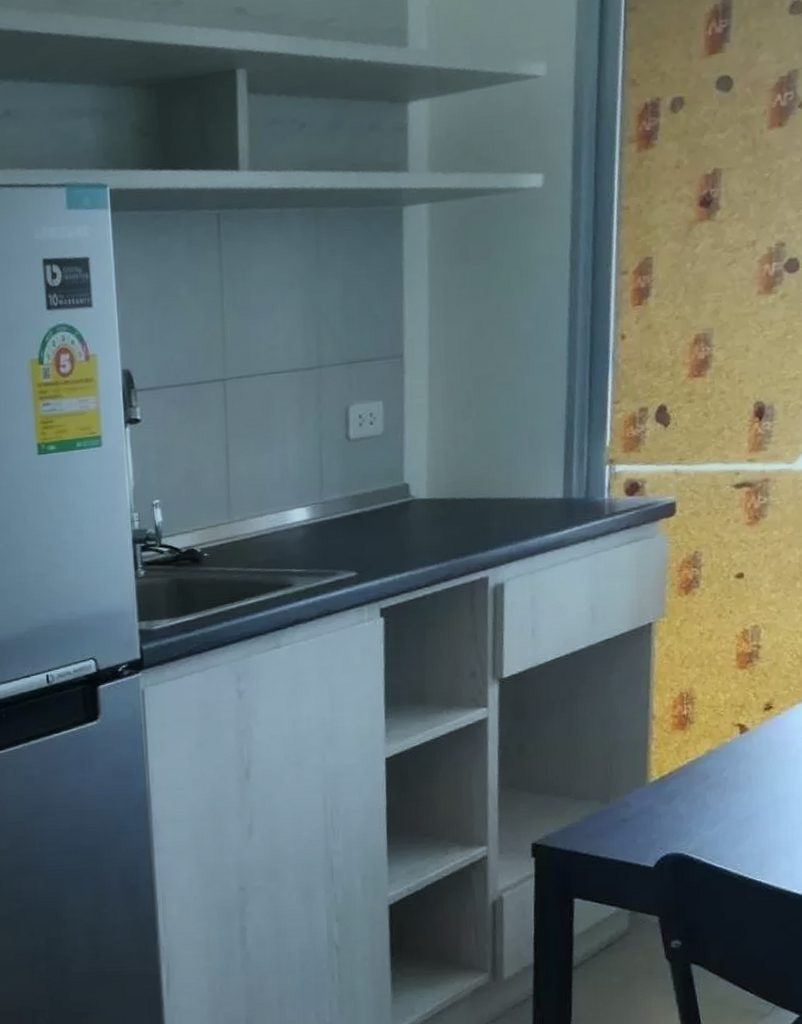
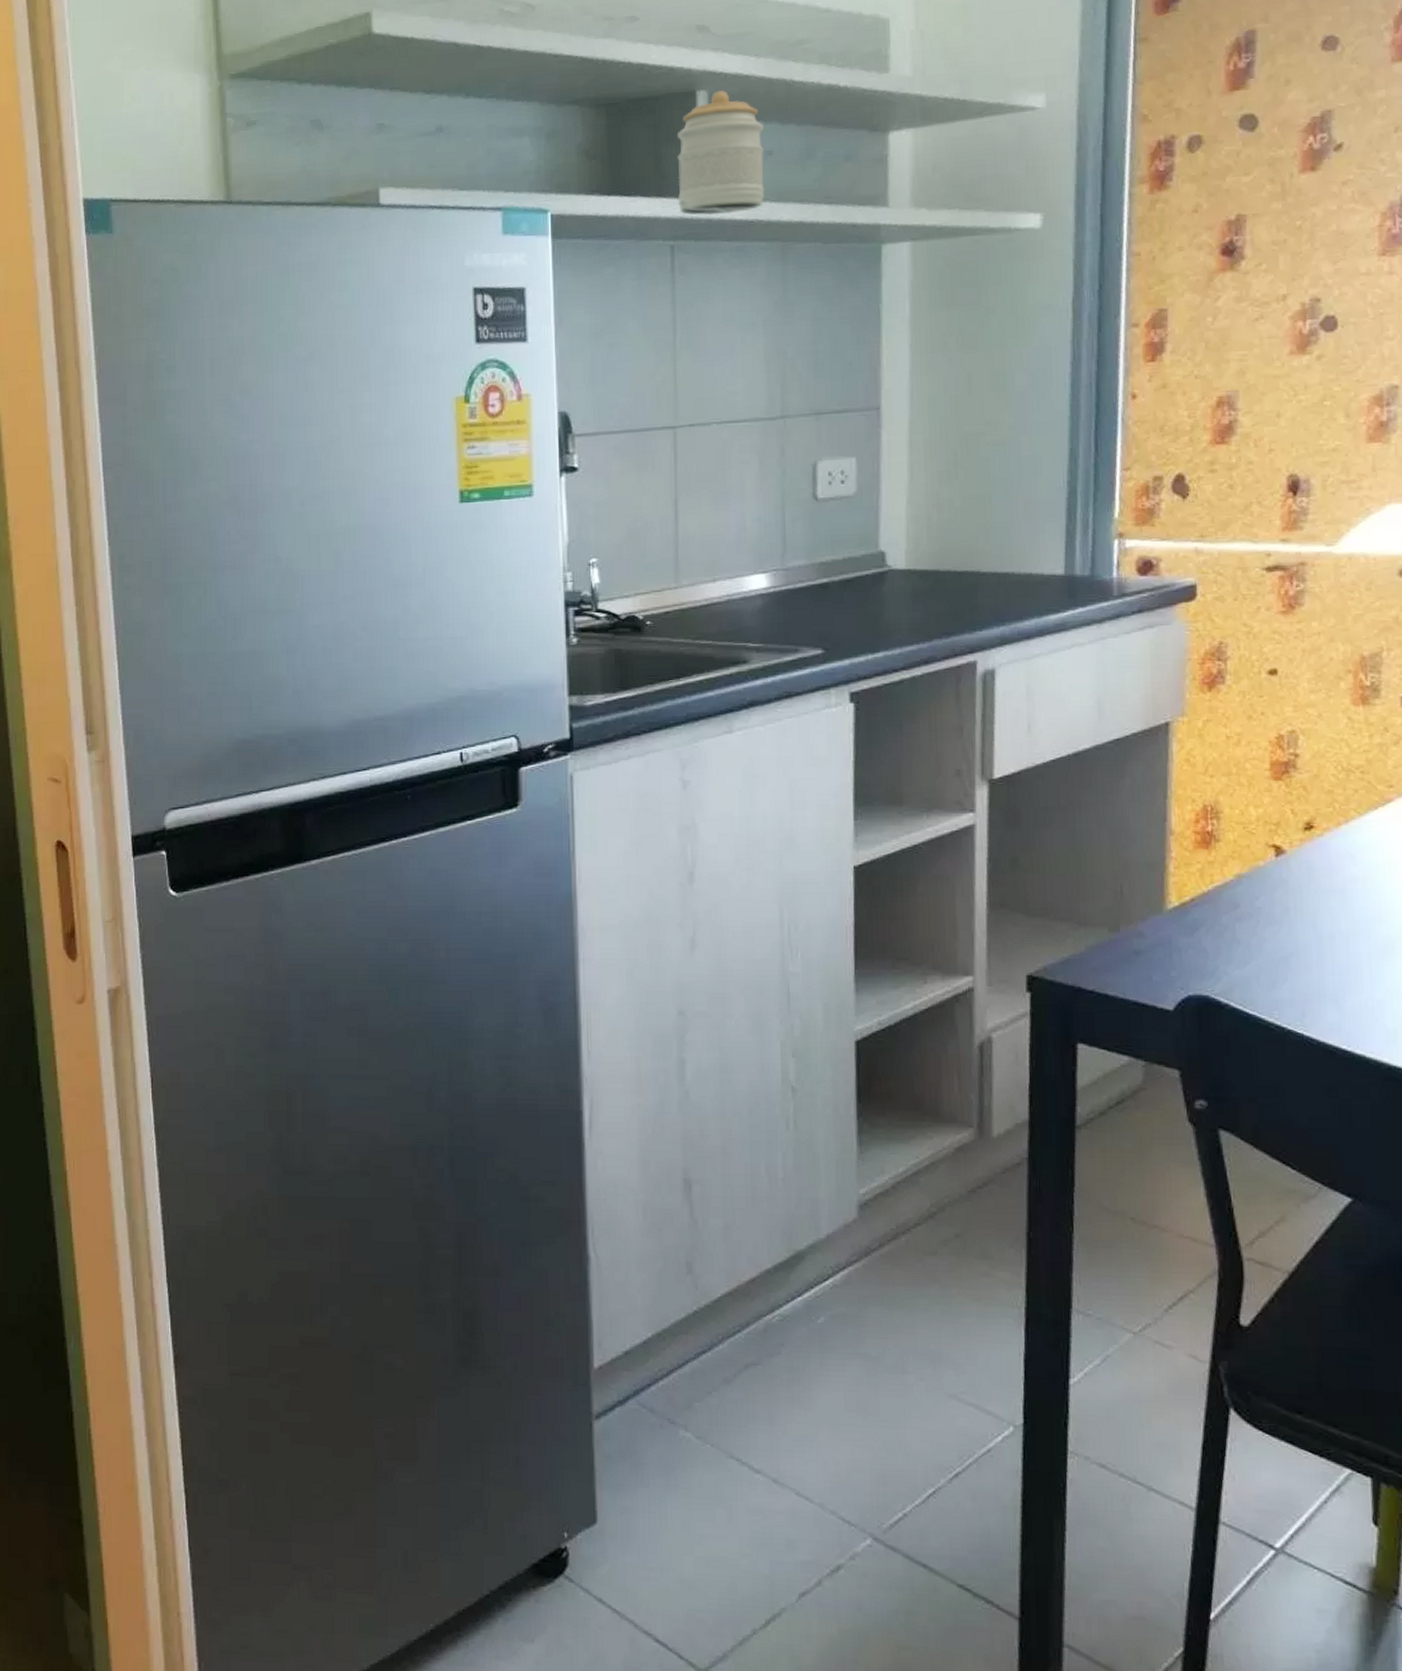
jar: none [220,67,299,186] -> present [677,89,765,216]

